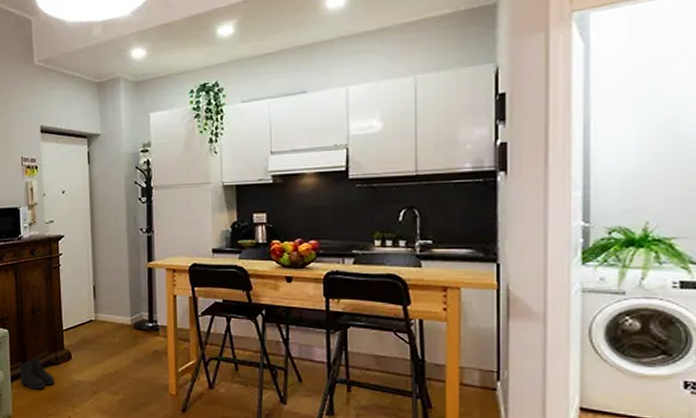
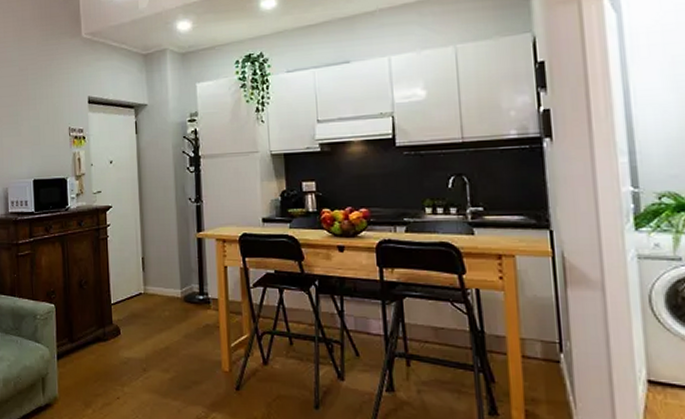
boots: present [19,358,55,390] -> none [66,334,103,368]

